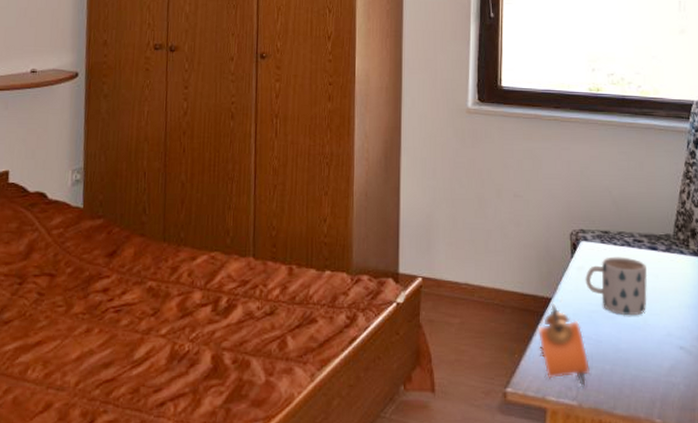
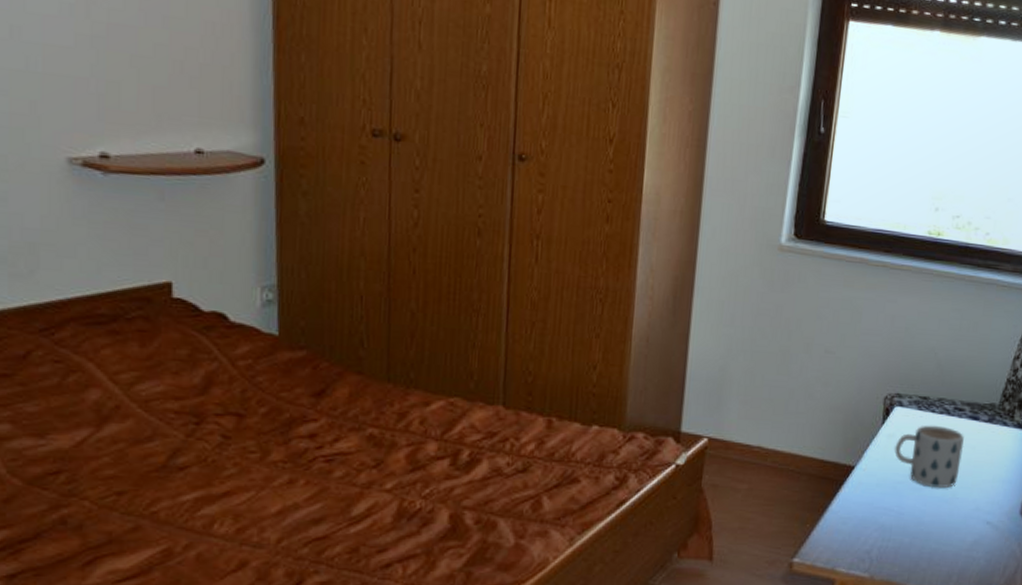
alarm clock: present [537,304,591,389] -> none [834,472,888,561]

